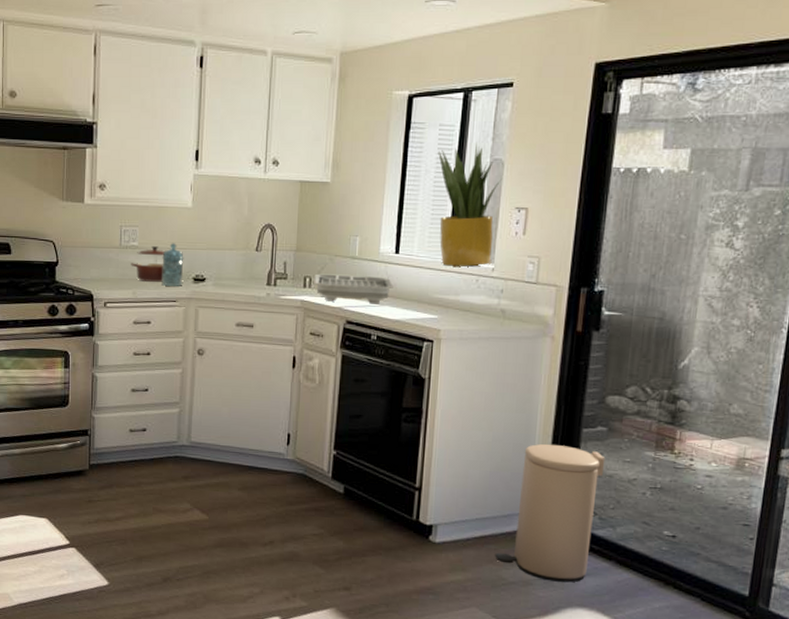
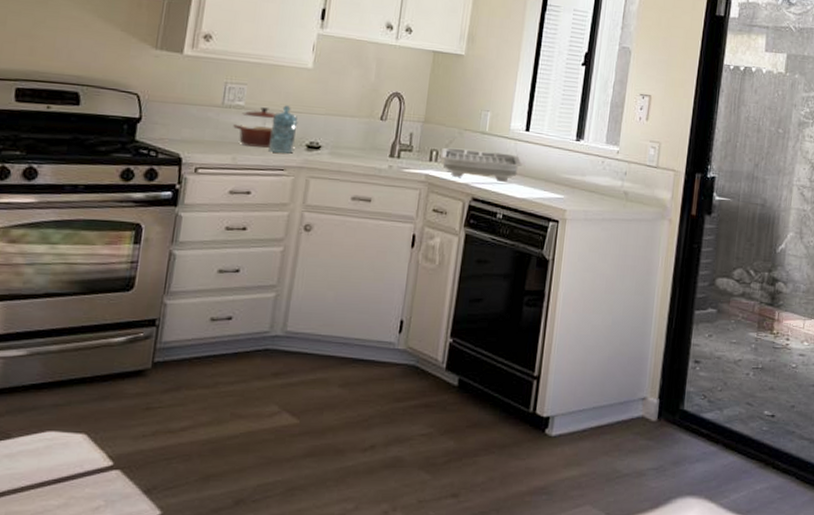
planter: present [438,143,502,267] -> none [569,30,629,148]
pedal bin: present [495,443,605,583] -> none [610,326,715,470]

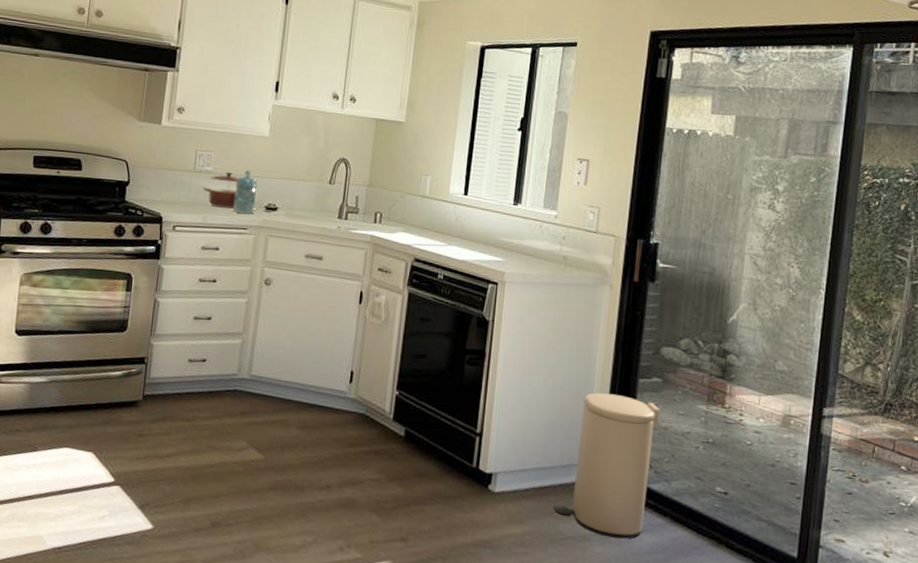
dish rack: present [440,147,522,182] -> none [384,210,461,244]
pedal bin: none [610,326,715,470] -> present [553,392,661,539]

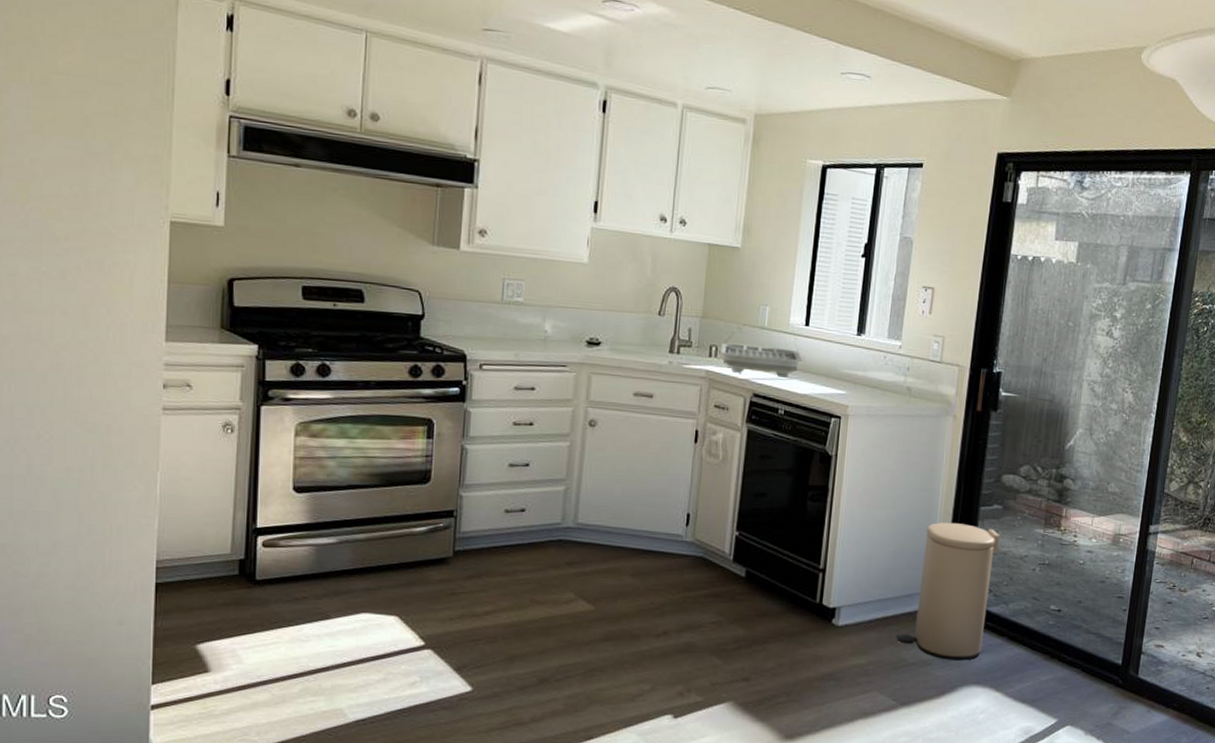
saucepan: present [203,172,239,209] -> none [514,303,555,344]
canister: present [233,170,258,214] -> none [550,301,577,350]
dish rack: none [384,210,461,244] -> present [720,343,803,378]

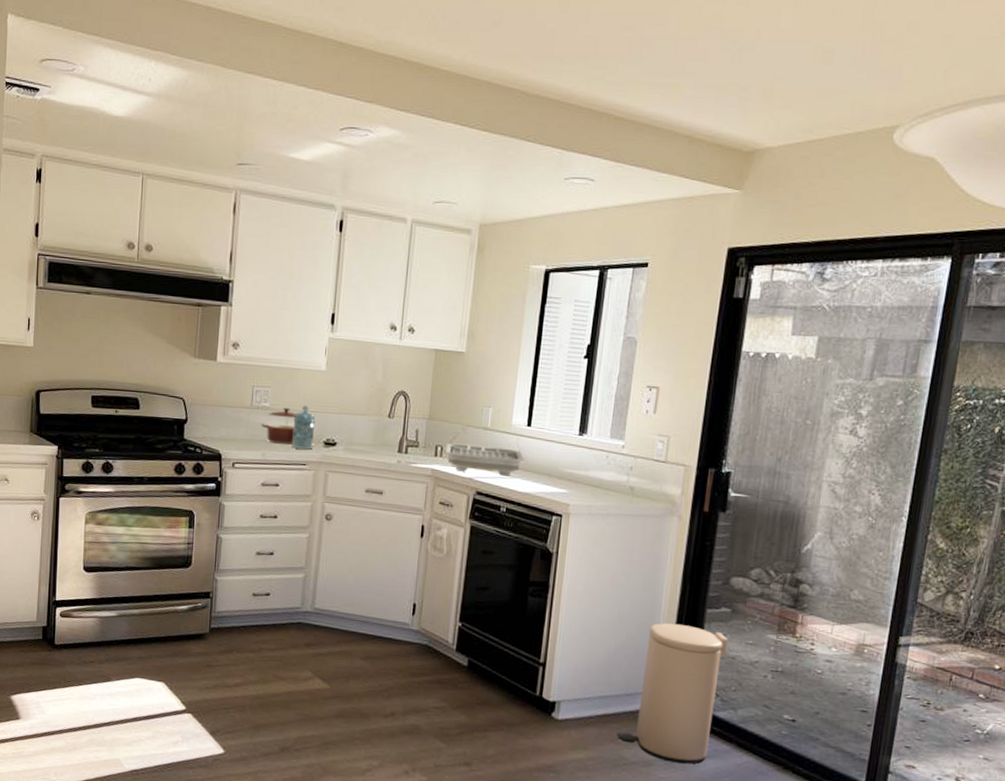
saucepan: none [514,303,555,344] -> present [261,408,296,445]
canister: none [550,301,577,350] -> present [292,405,316,450]

